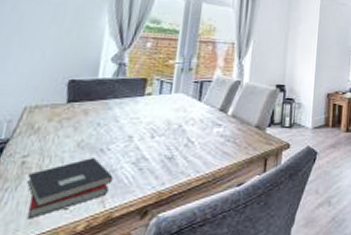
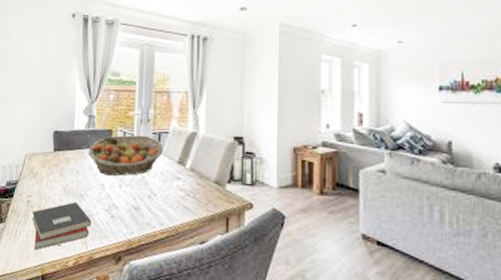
fruit basket: none [114,83,206,126] -> present [88,135,164,176]

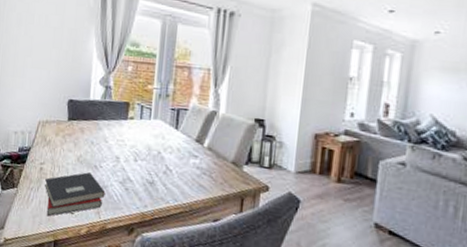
fruit basket: present [88,135,164,176] -> none [103,109,182,150]

